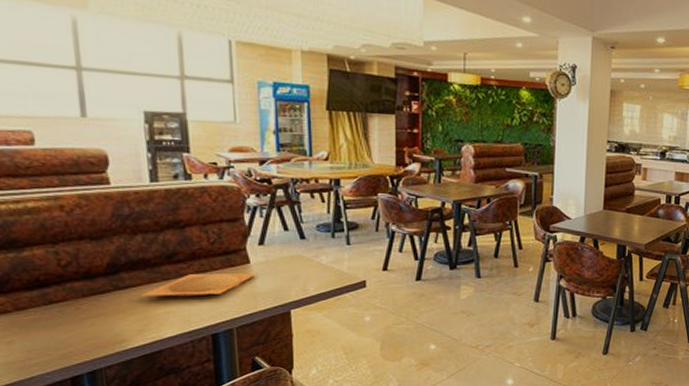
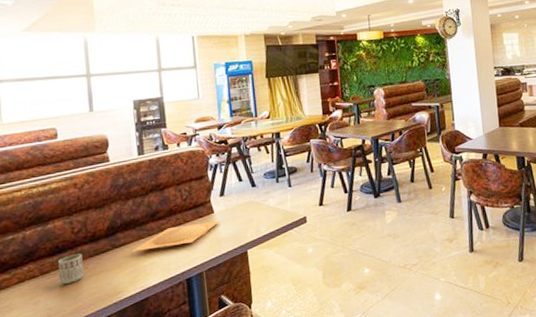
cup: none [39,291,75,326] -> present [58,254,84,285]

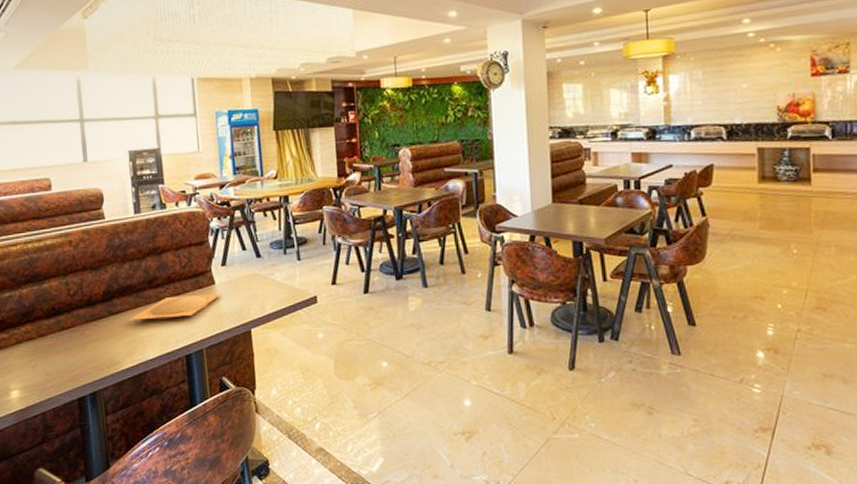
cup: present [58,254,84,285] -> none [54,318,81,350]

